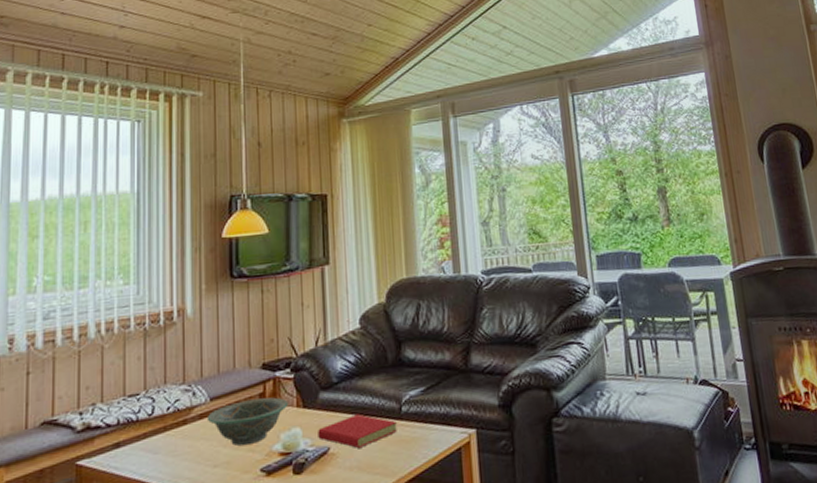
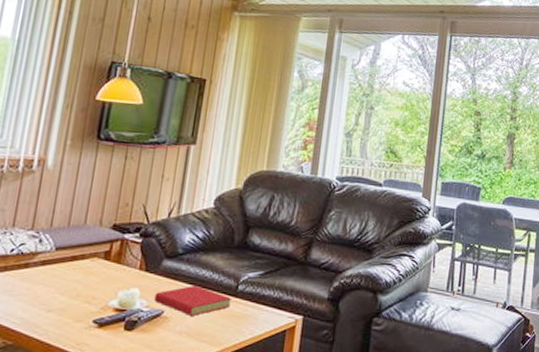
decorative bowl: present [206,397,289,446] -> none [48,255,132,297]

